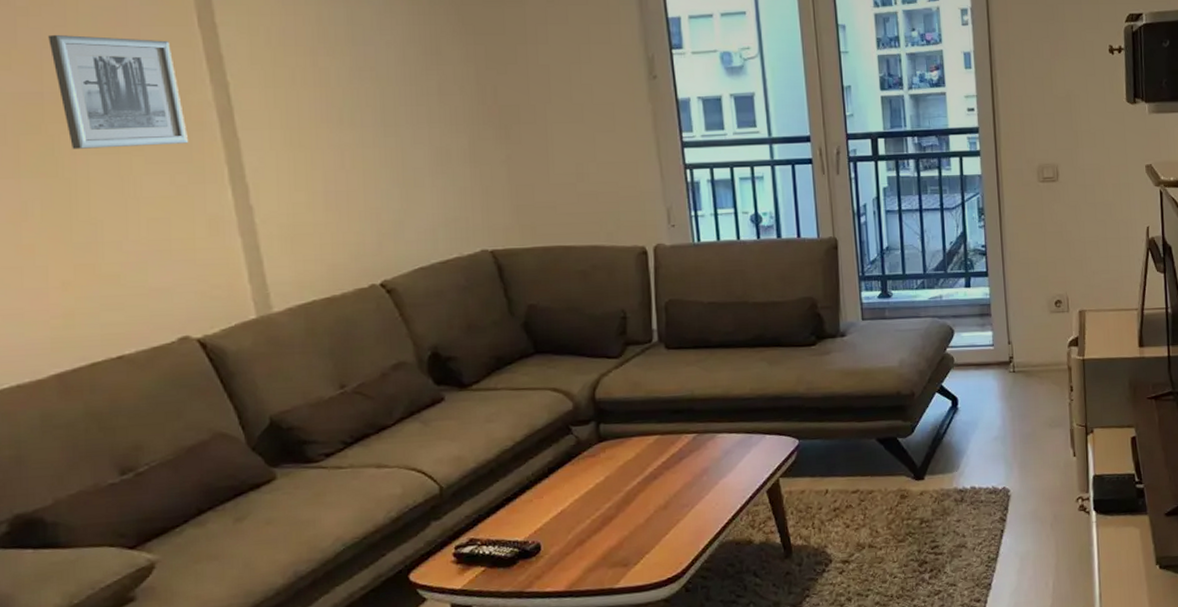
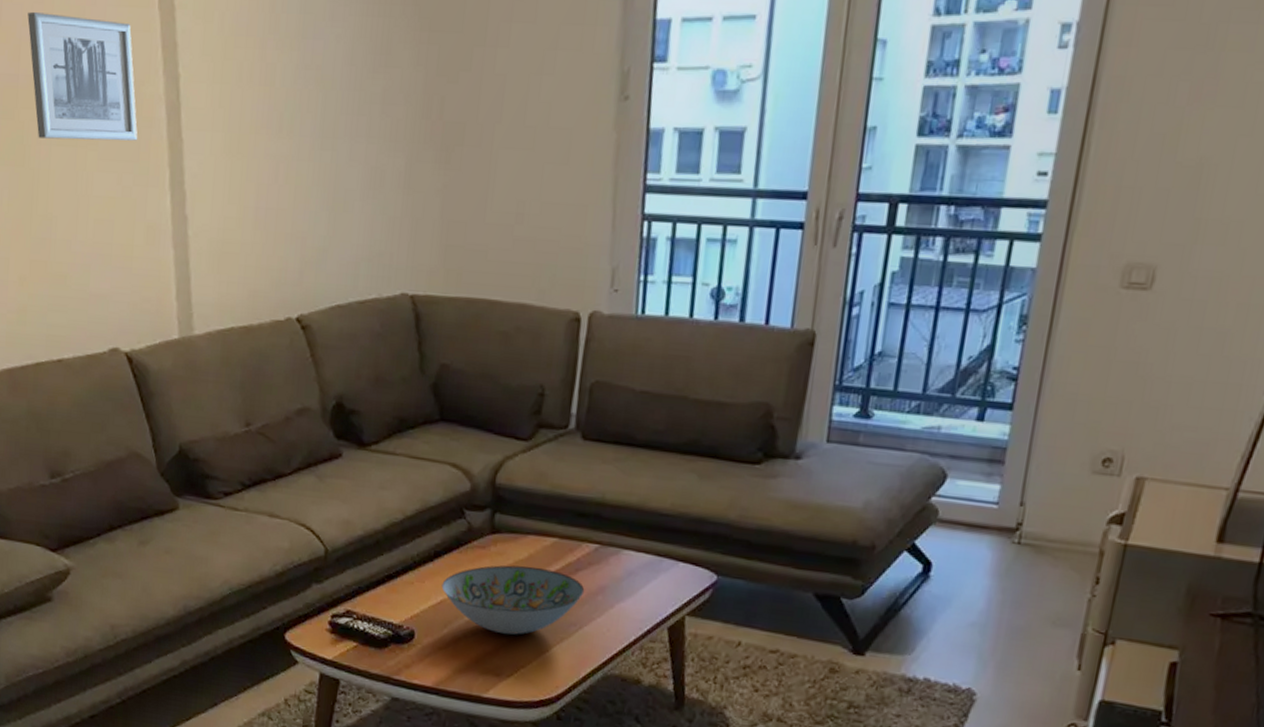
decorative bowl: none [560,463,691,529] -> present [441,565,585,635]

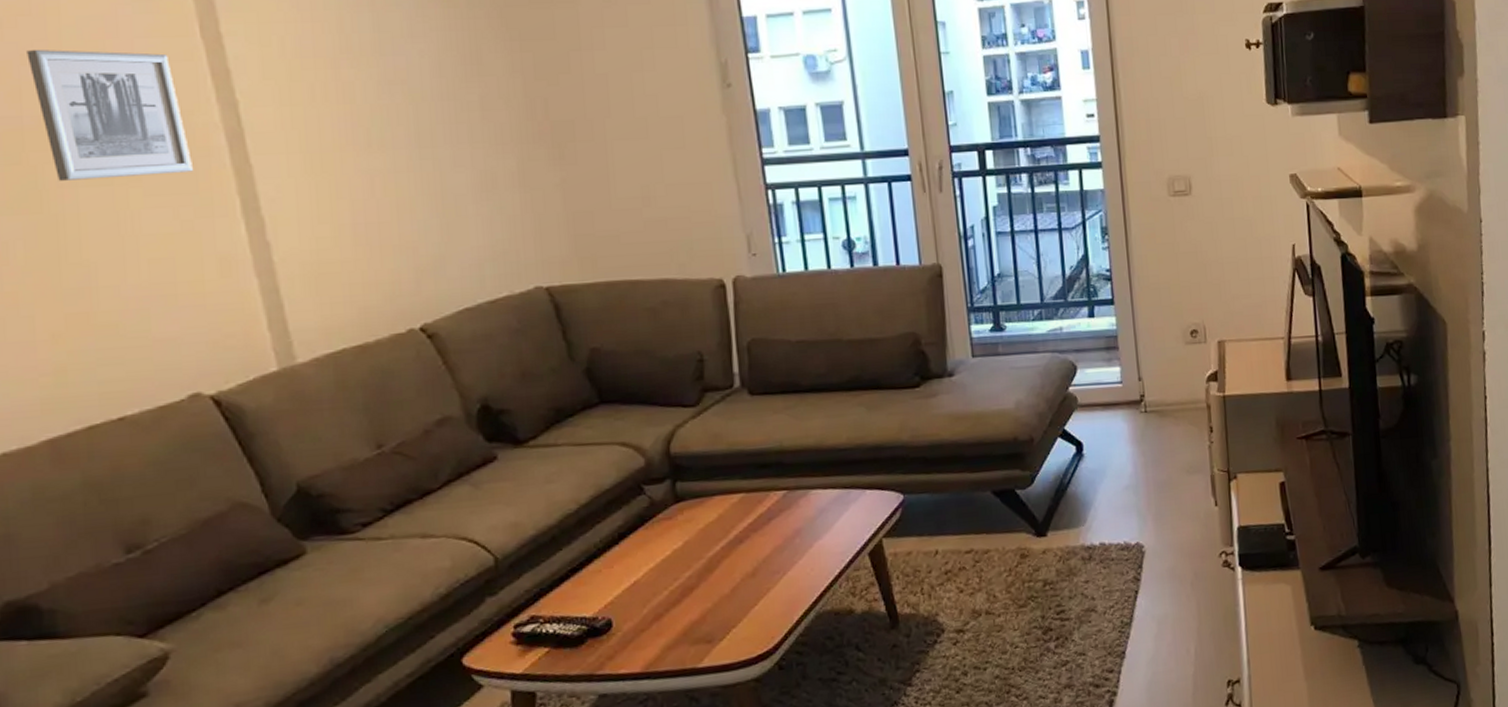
decorative bowl: present [441,565,585,635] -> none [632,524,782,600]

